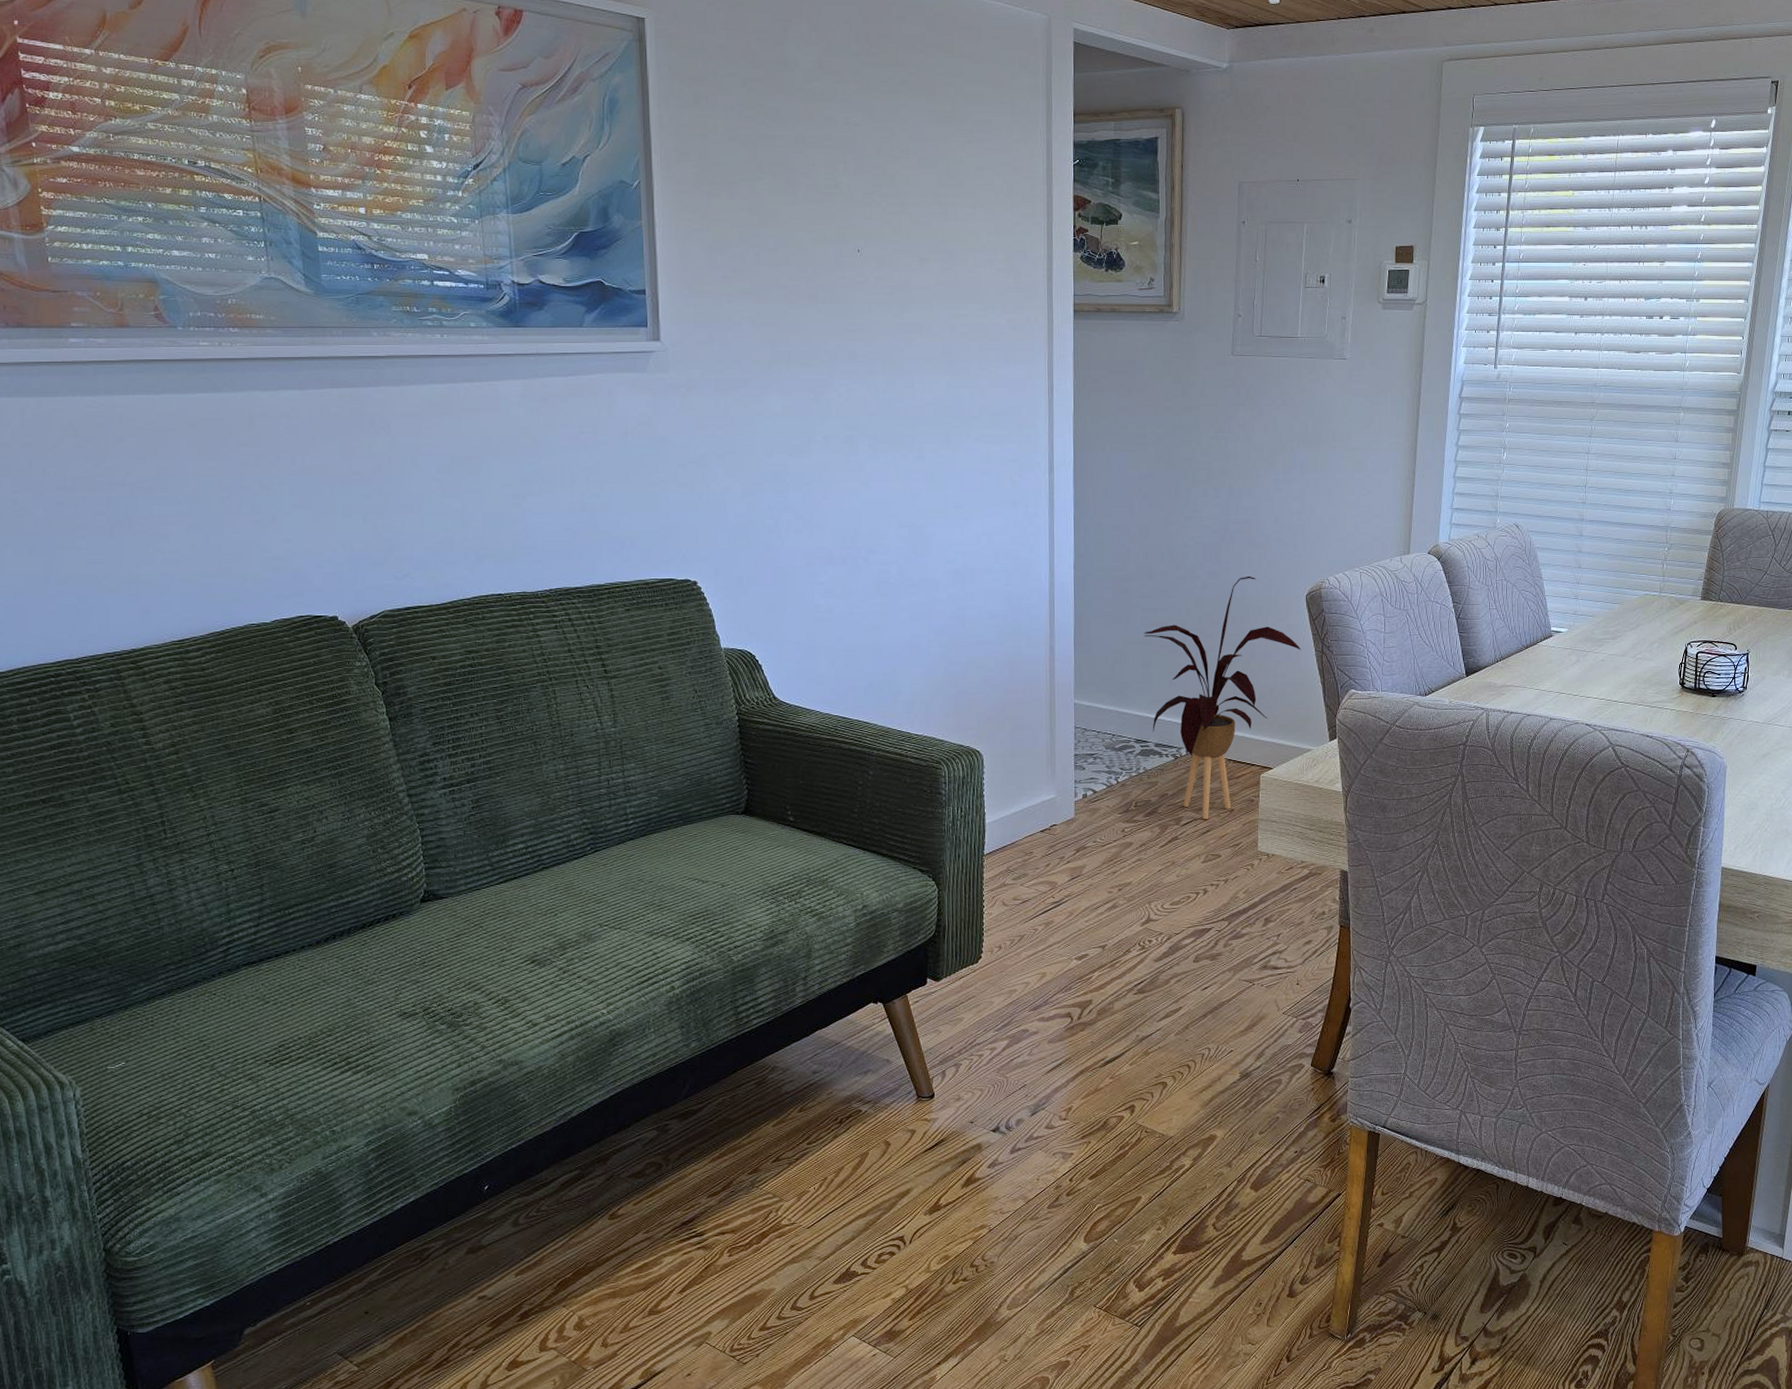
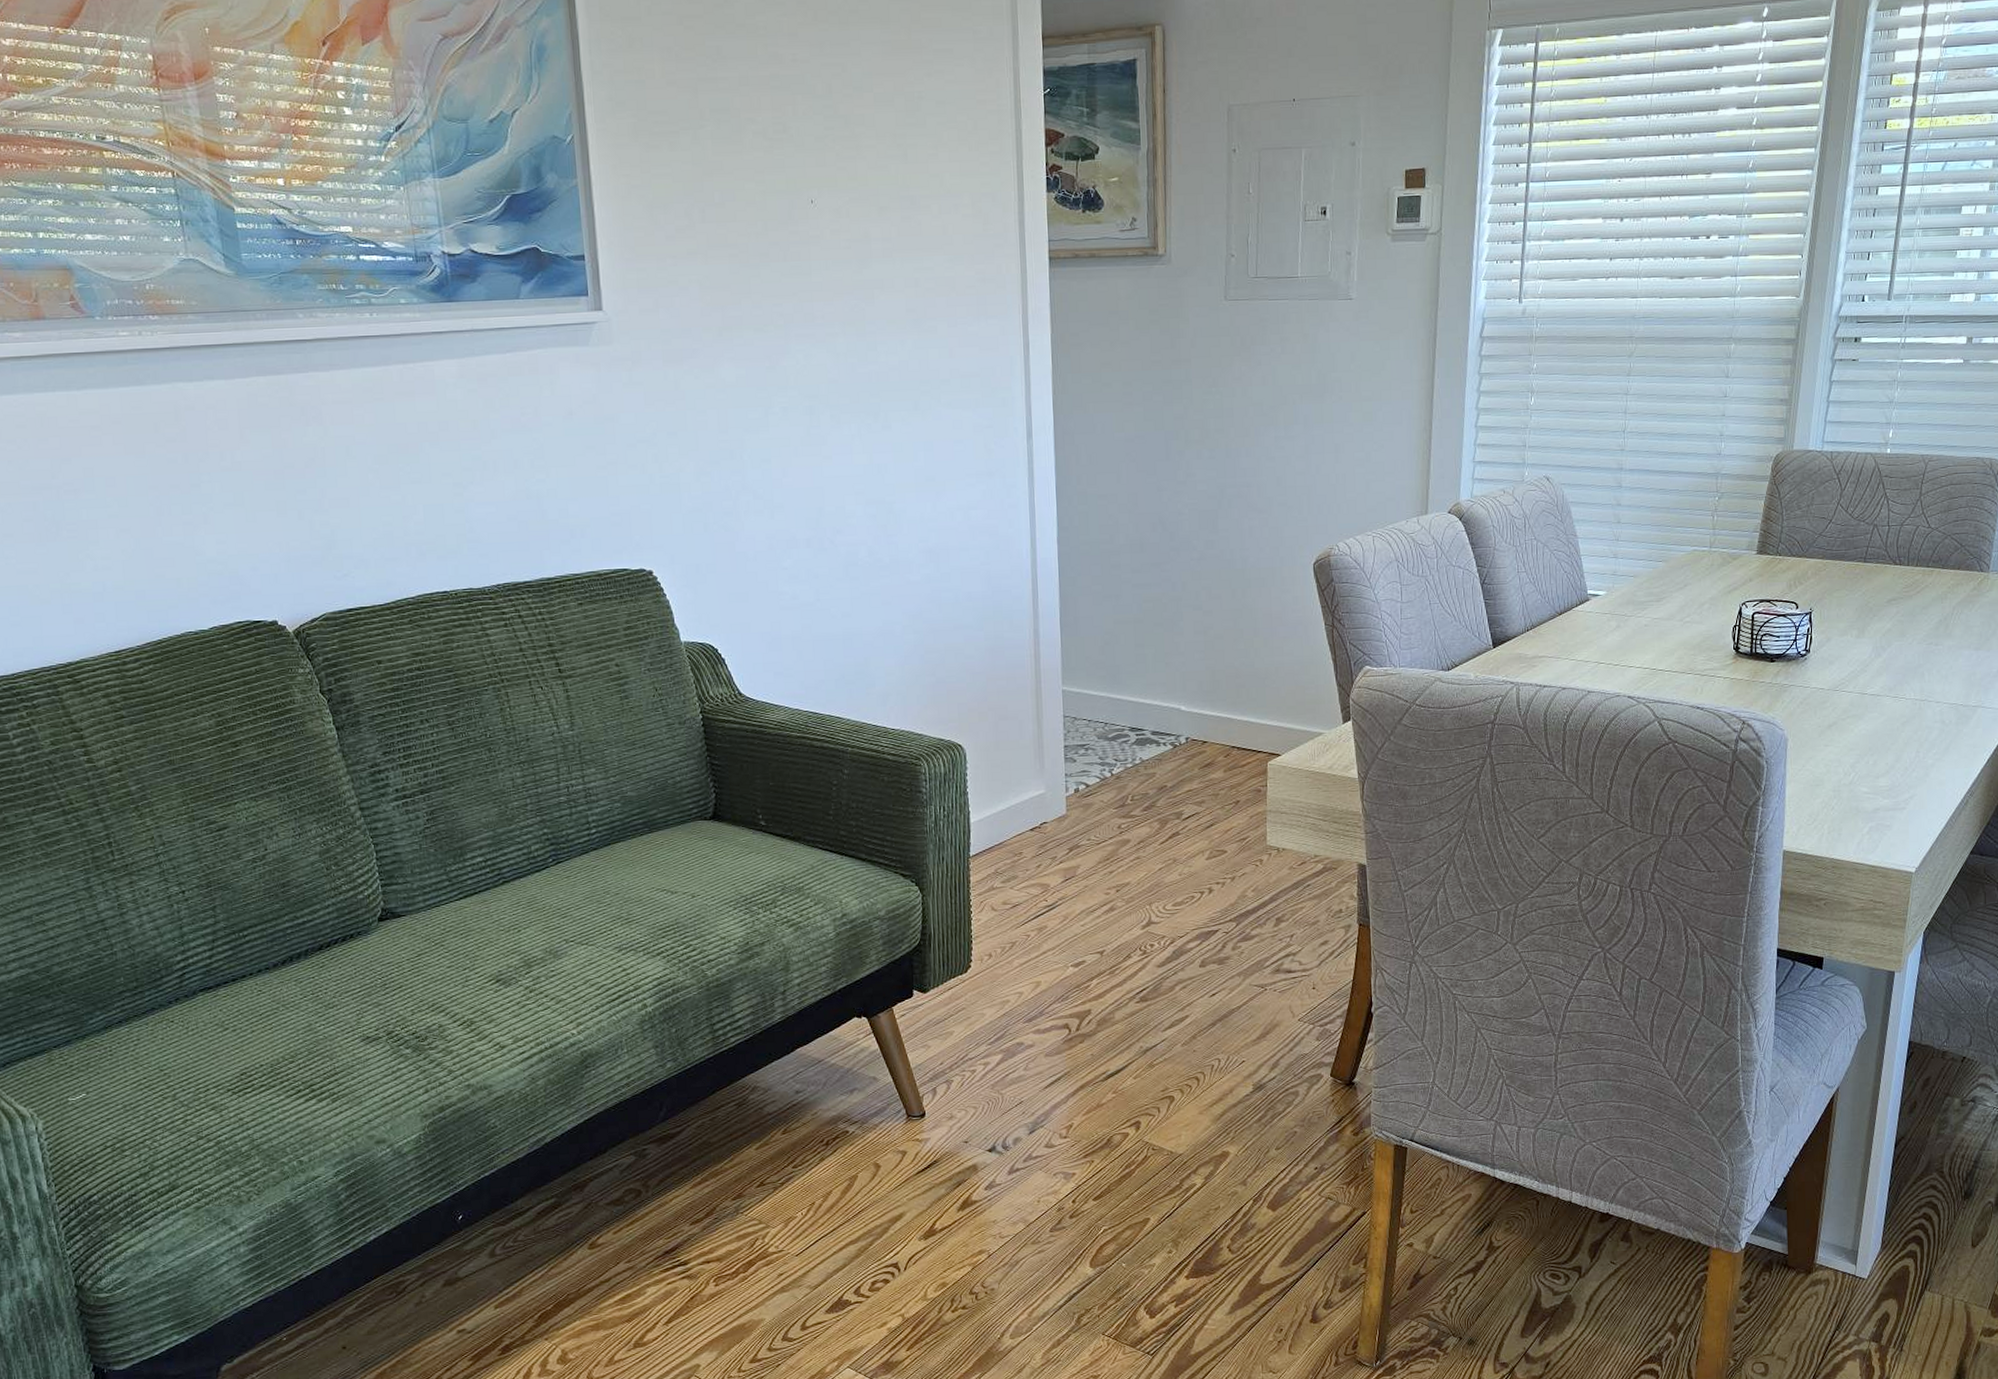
house plant: present [1143,576,1301,819] -> none [1135,544,1310,812]

